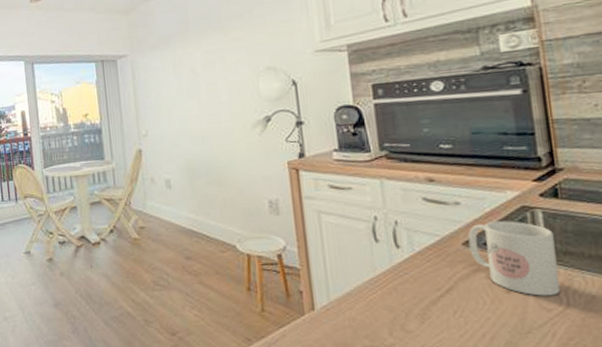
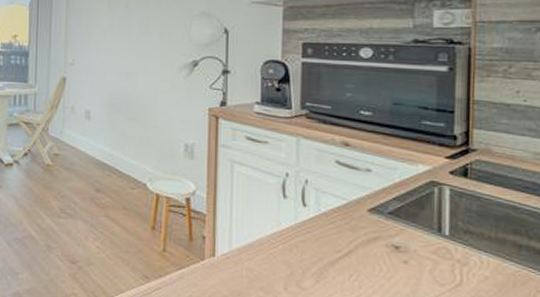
mug: present [468,221,560,296] -> none [374,192,457,272]

